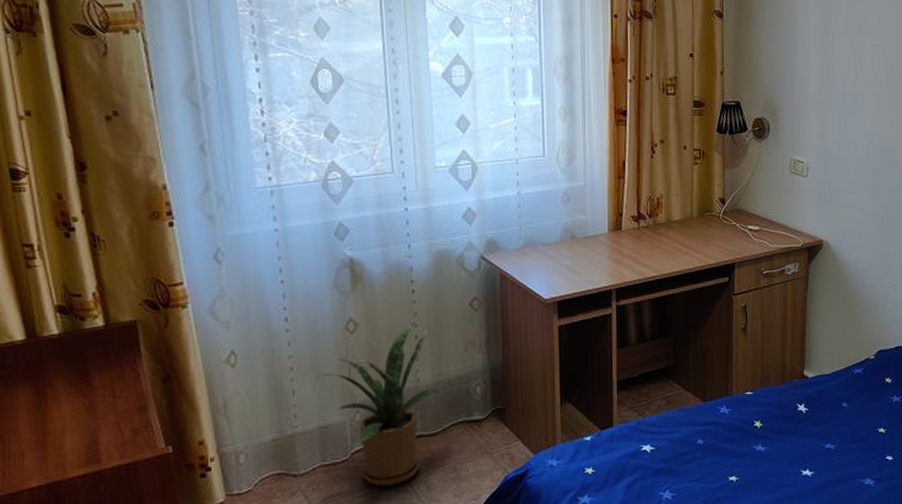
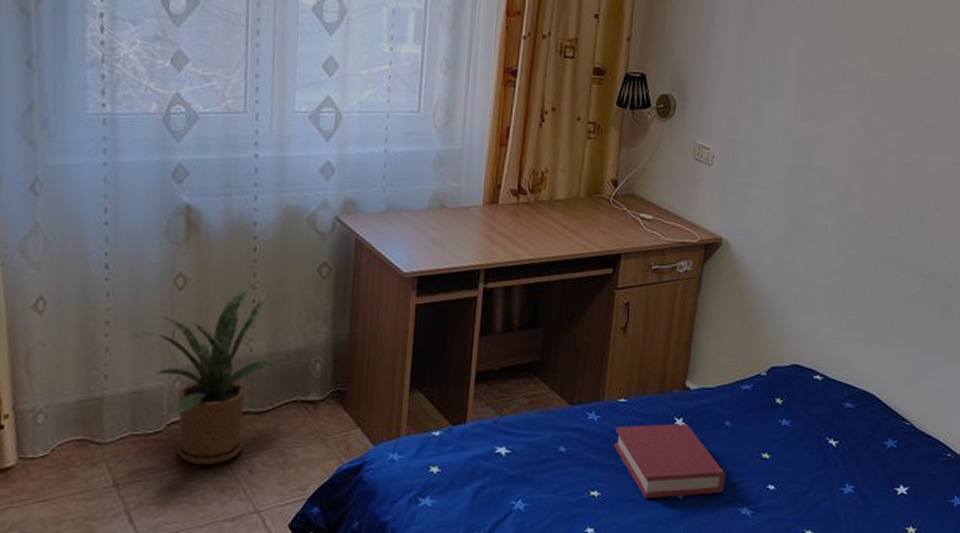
hardback book: none [745,409,848,479] -> present [613,424,726,499]

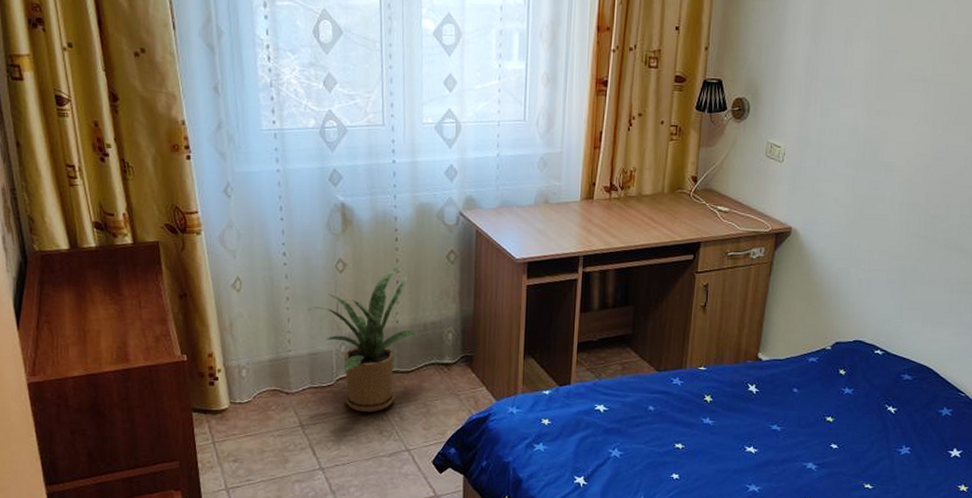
hardback book: present [613,424,726,499] -> none [695,389,794,452]

